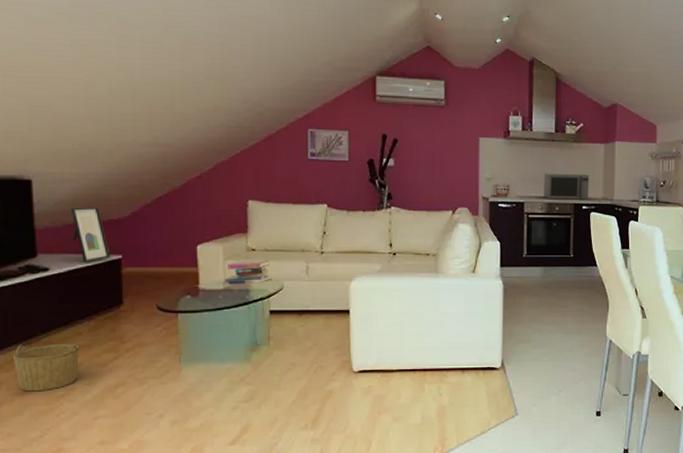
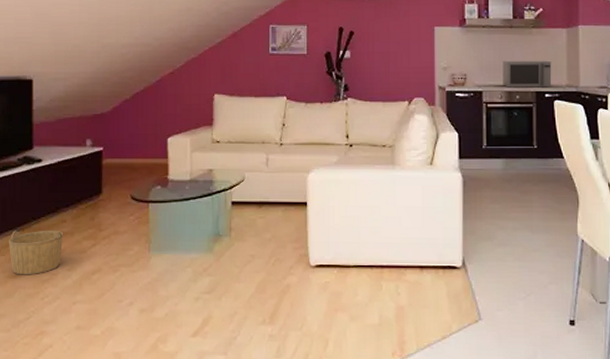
picture frame: present [70,206,110,263] -> none [62,102,93,155]
books: present [224,259,271,285] -> none [191,151,233,176]

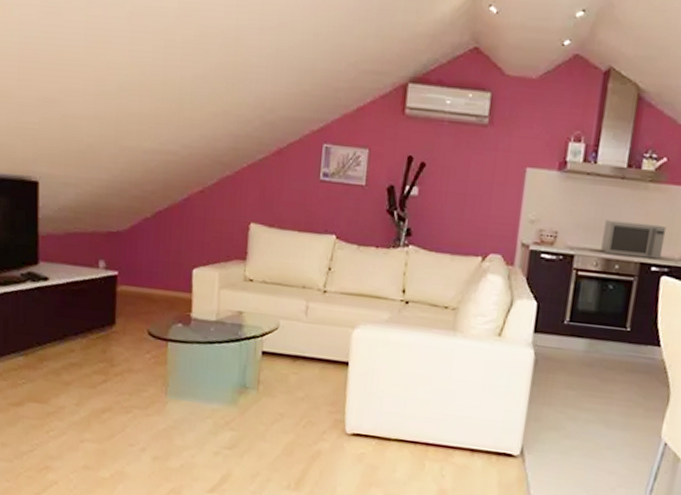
basket: present [8,230,64,275] -> none [10,354,72,406]

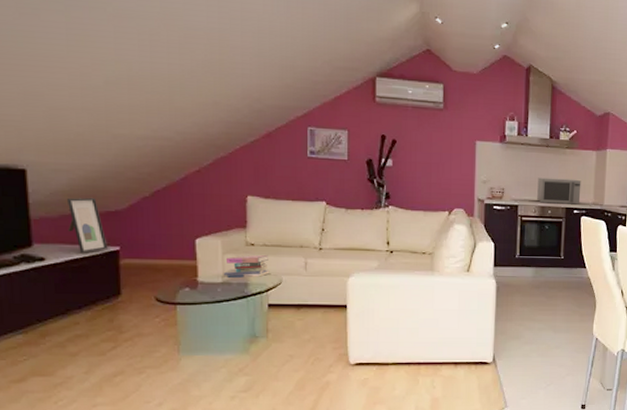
picture frame: none [71,214,107,276] -> present [66,197,108,254]
books: none [217,291,267,320] -> present [223,254,270,279]

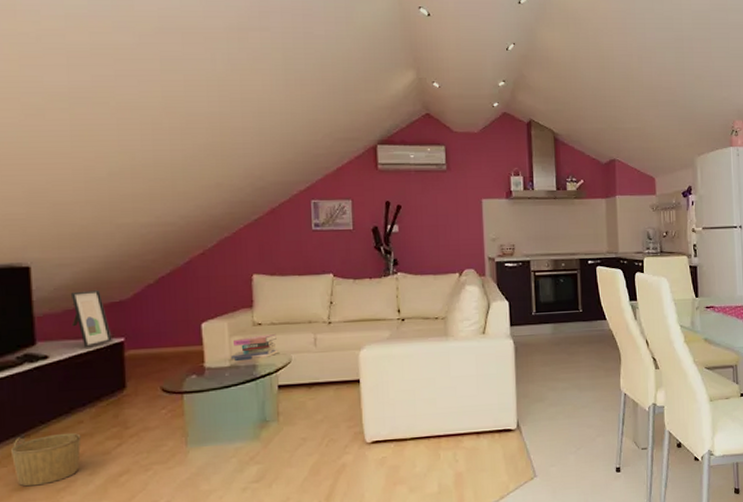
basket: none [8,332,77,379] -> present [10,432,81,487]
microwave: present [537,177,581,204] -> none [548,229,594,256]

